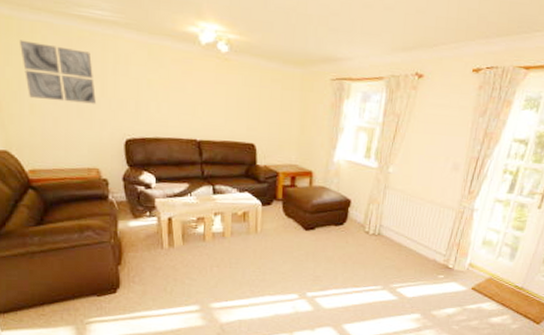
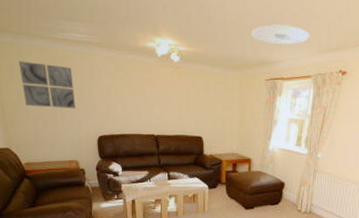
ceiling light: none [315,14,383,40] -> present [251,24,310,45]

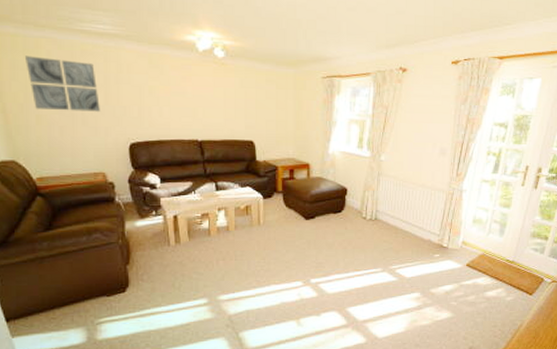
ceiling light: present [251,24,310,45] -> none [304,18,367,40]

